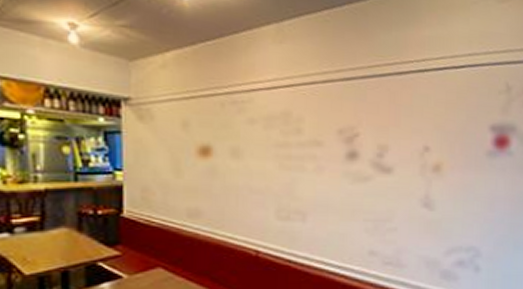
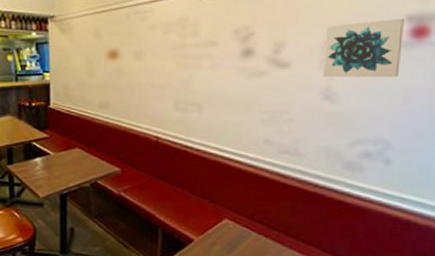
wall art: none [422,127,489,186] -> present [323,18,404,78]

